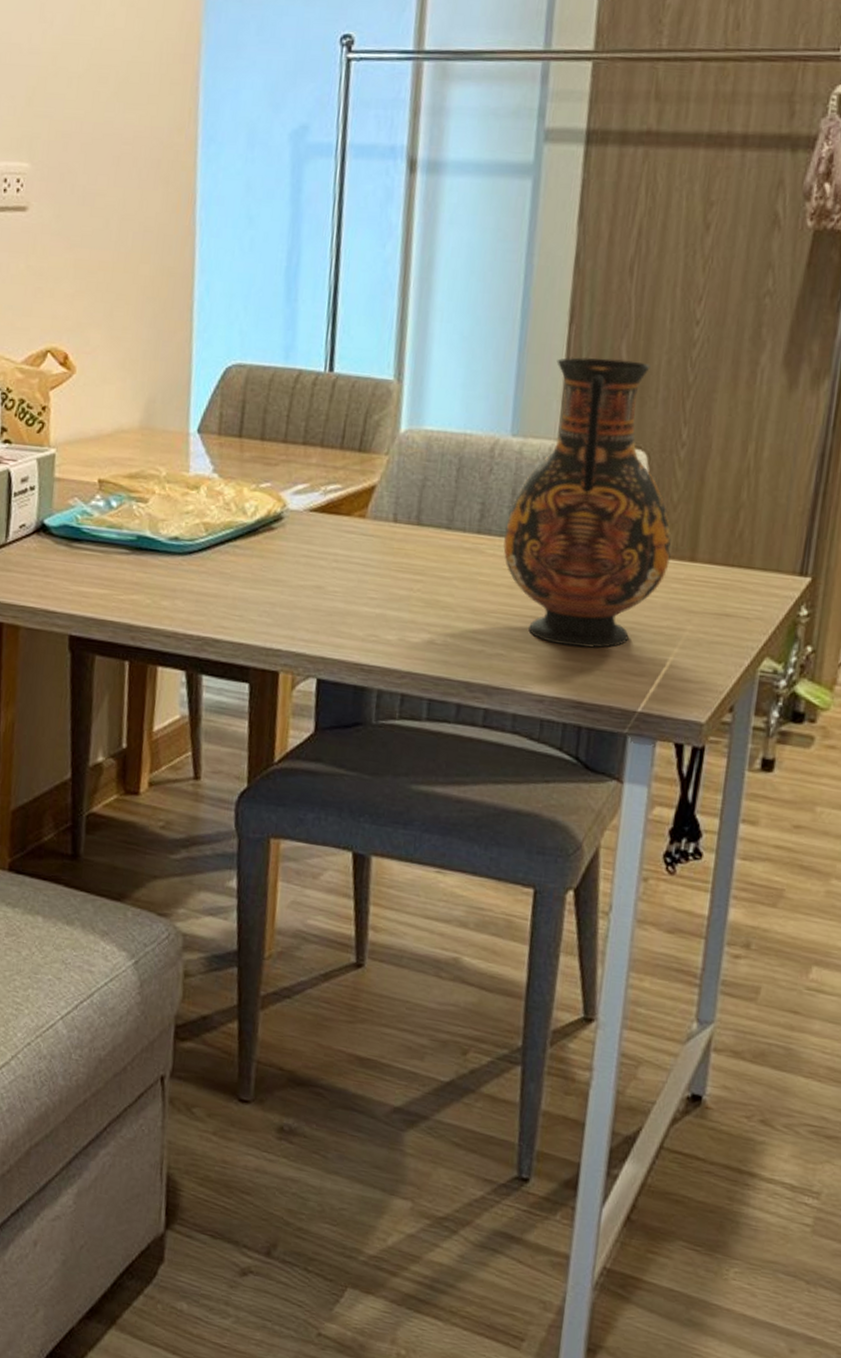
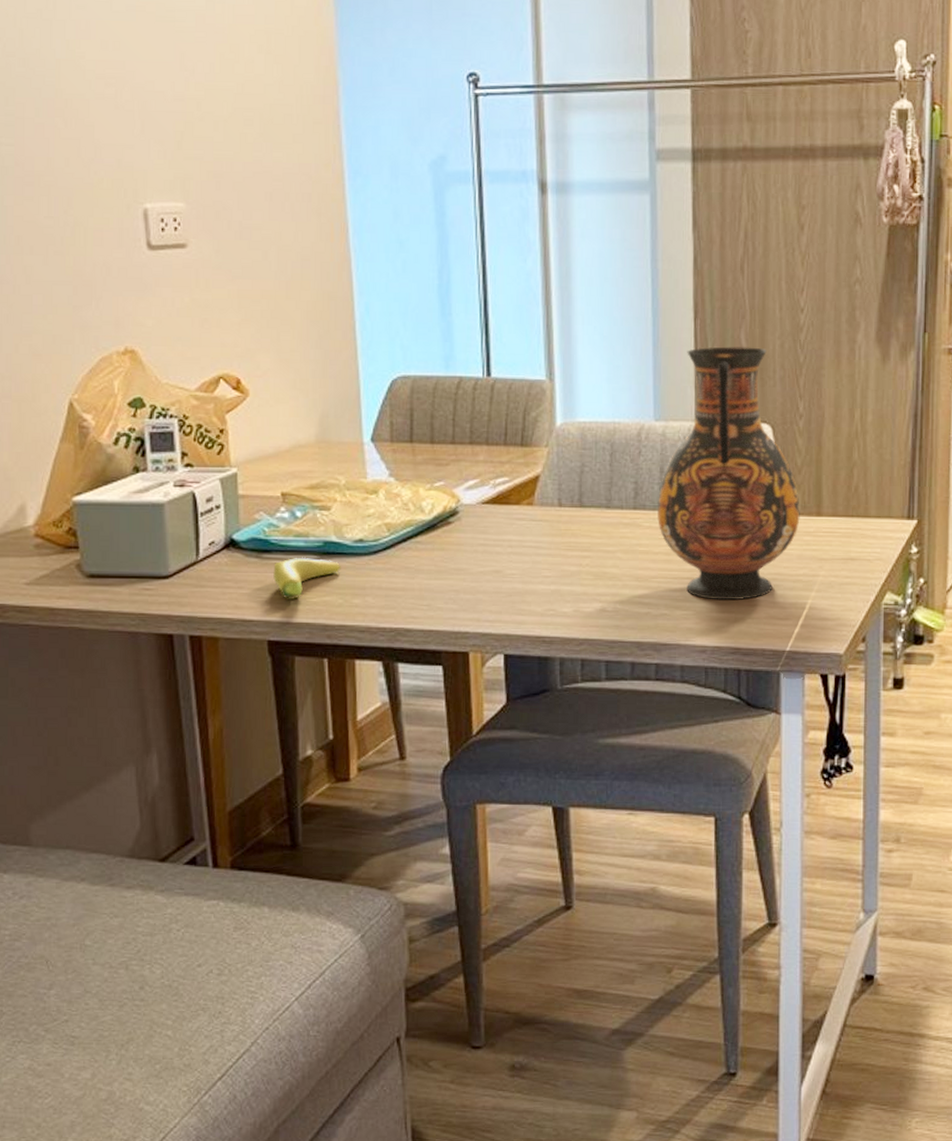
banana: none [81,550,153,595] -> present [272,557,341,601]

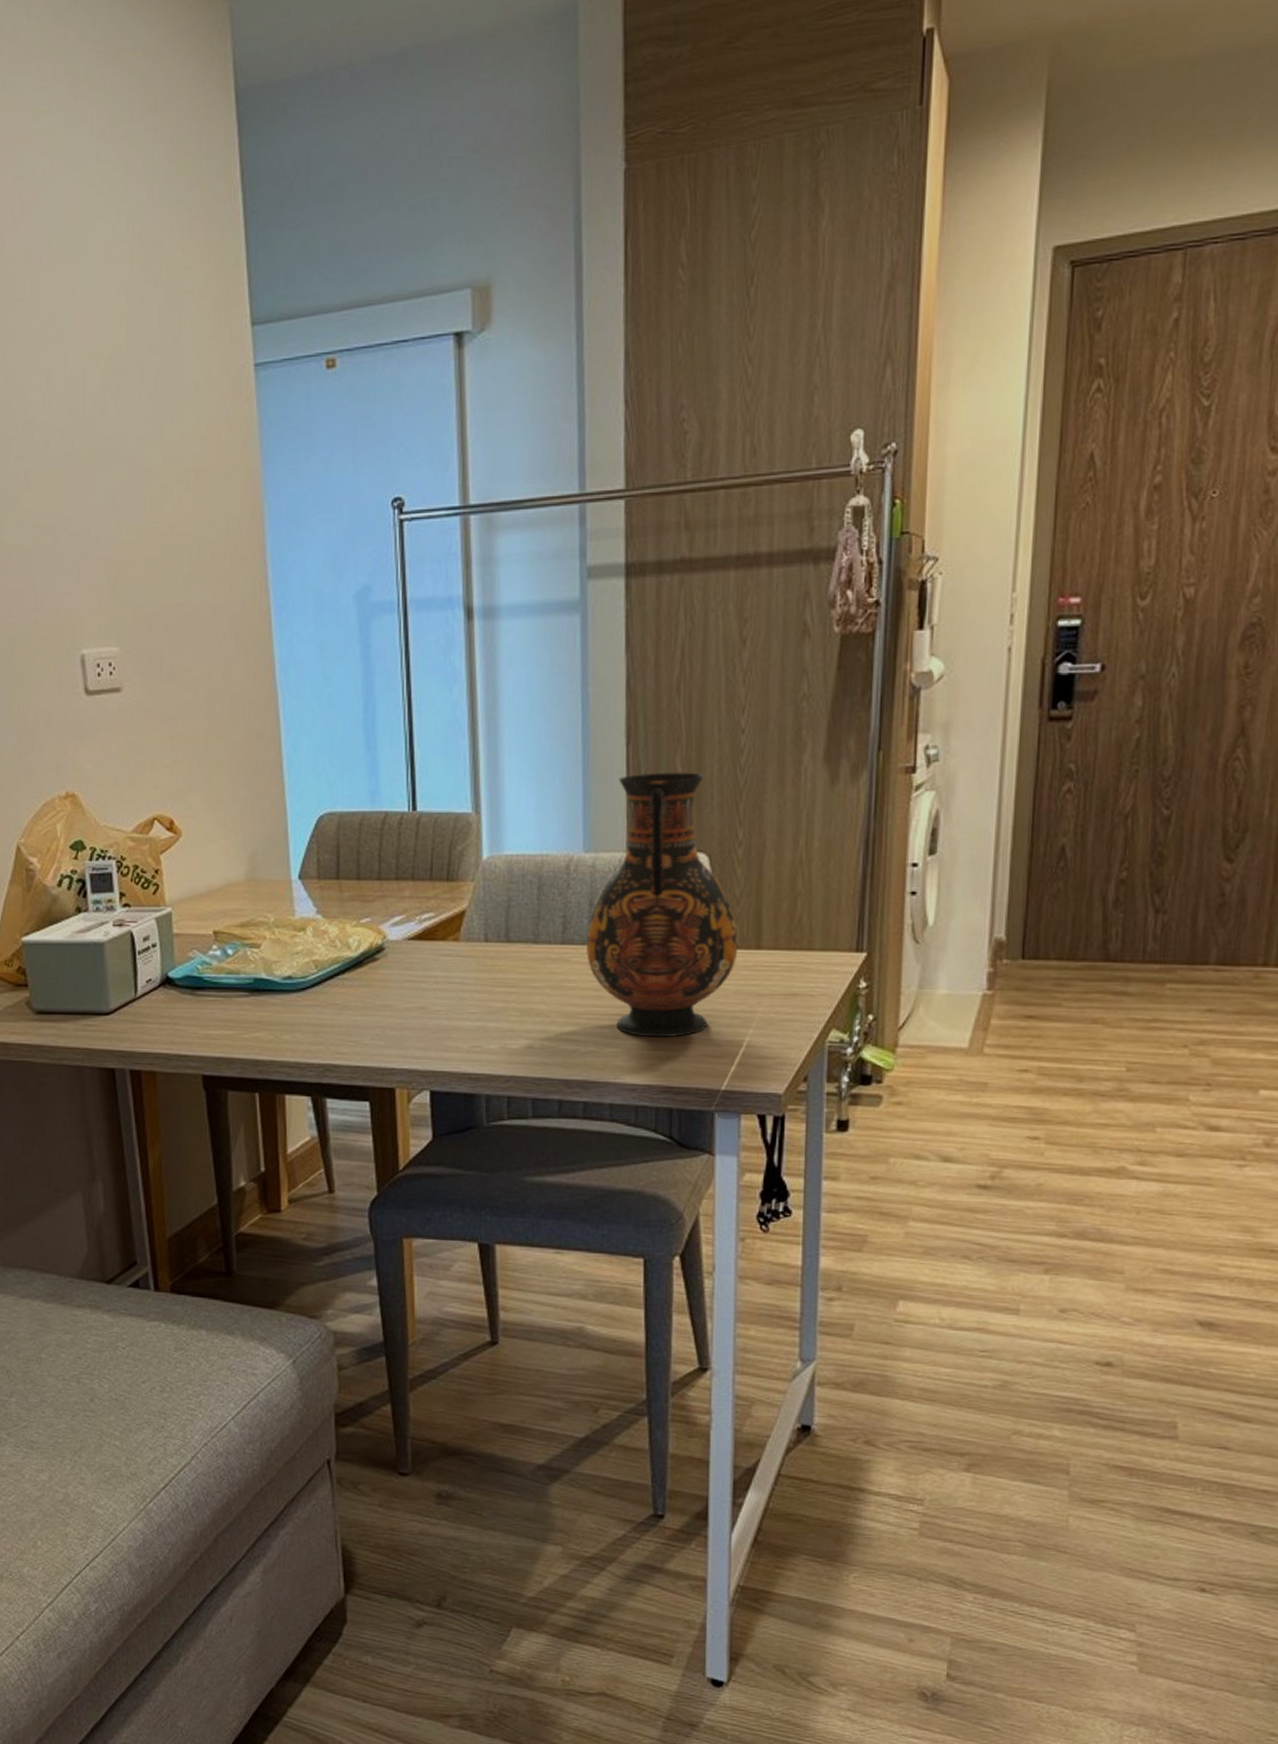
banana: present [272,557,341,601] -> none [206,994,271,1036]

